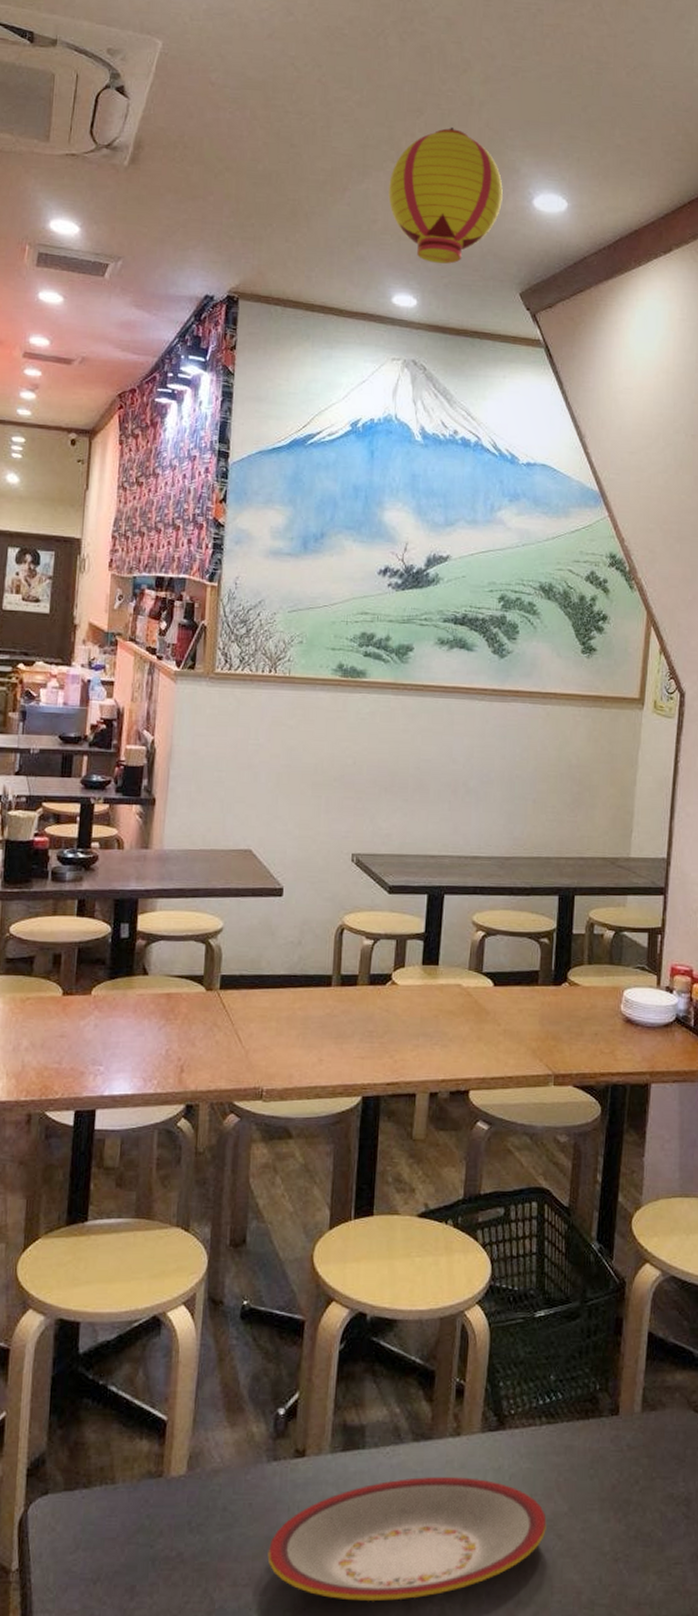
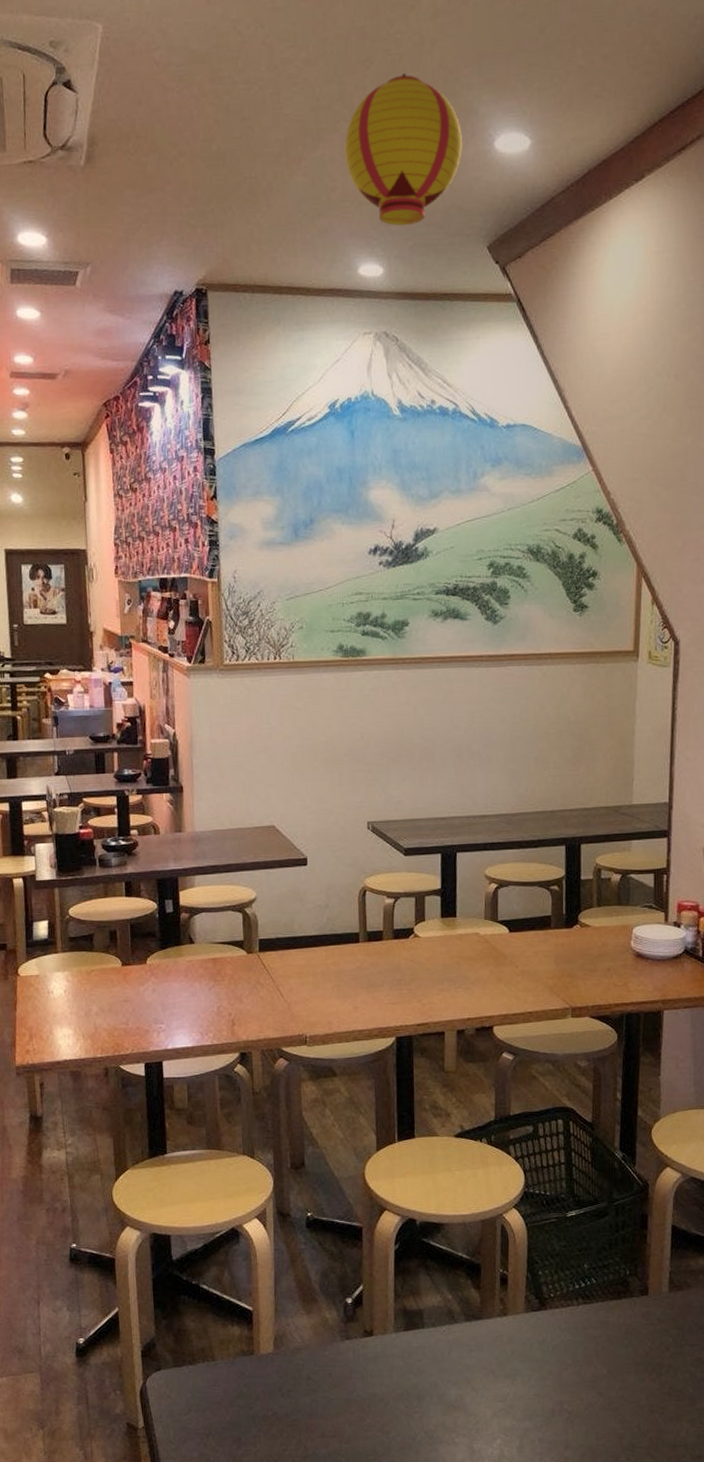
plate: present [267,1477,547,1601] -> none [348,1349,588,1447]

